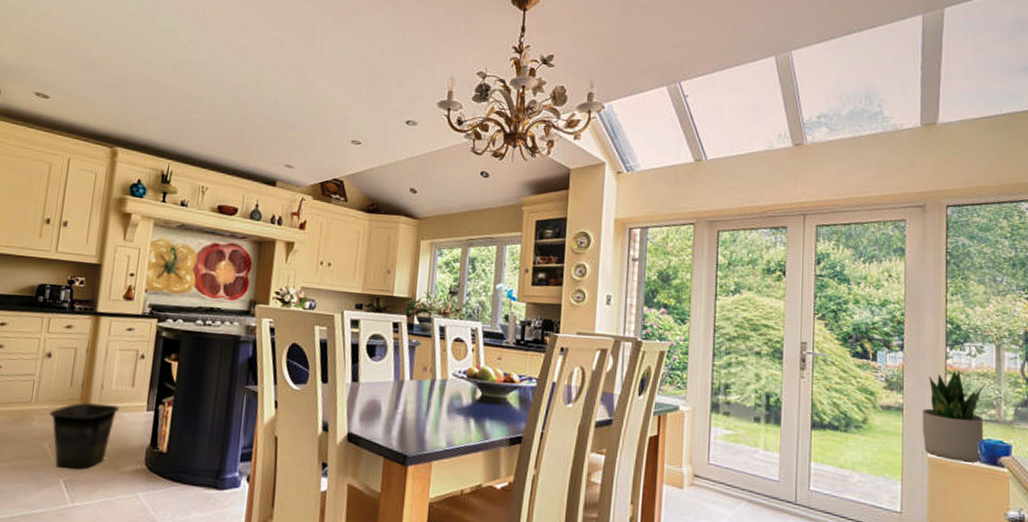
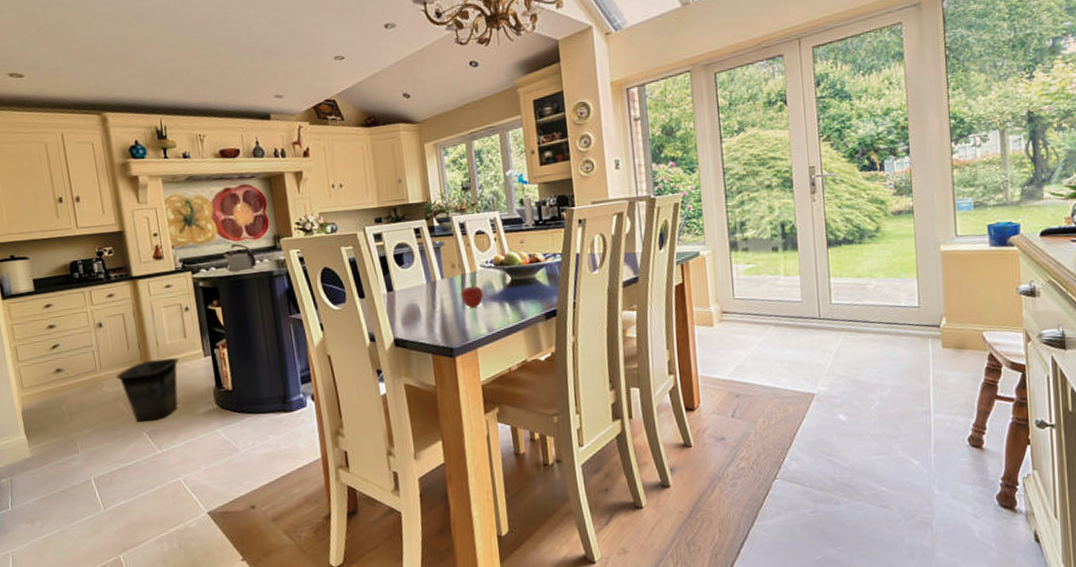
kettle: none [193,300,227,331] -> present [222,243,257,273]
fruit: none [426,392,451,418] -> present [460,284,484,309]
planter: present [922,370,985,463] -> none [931,163,993,250]

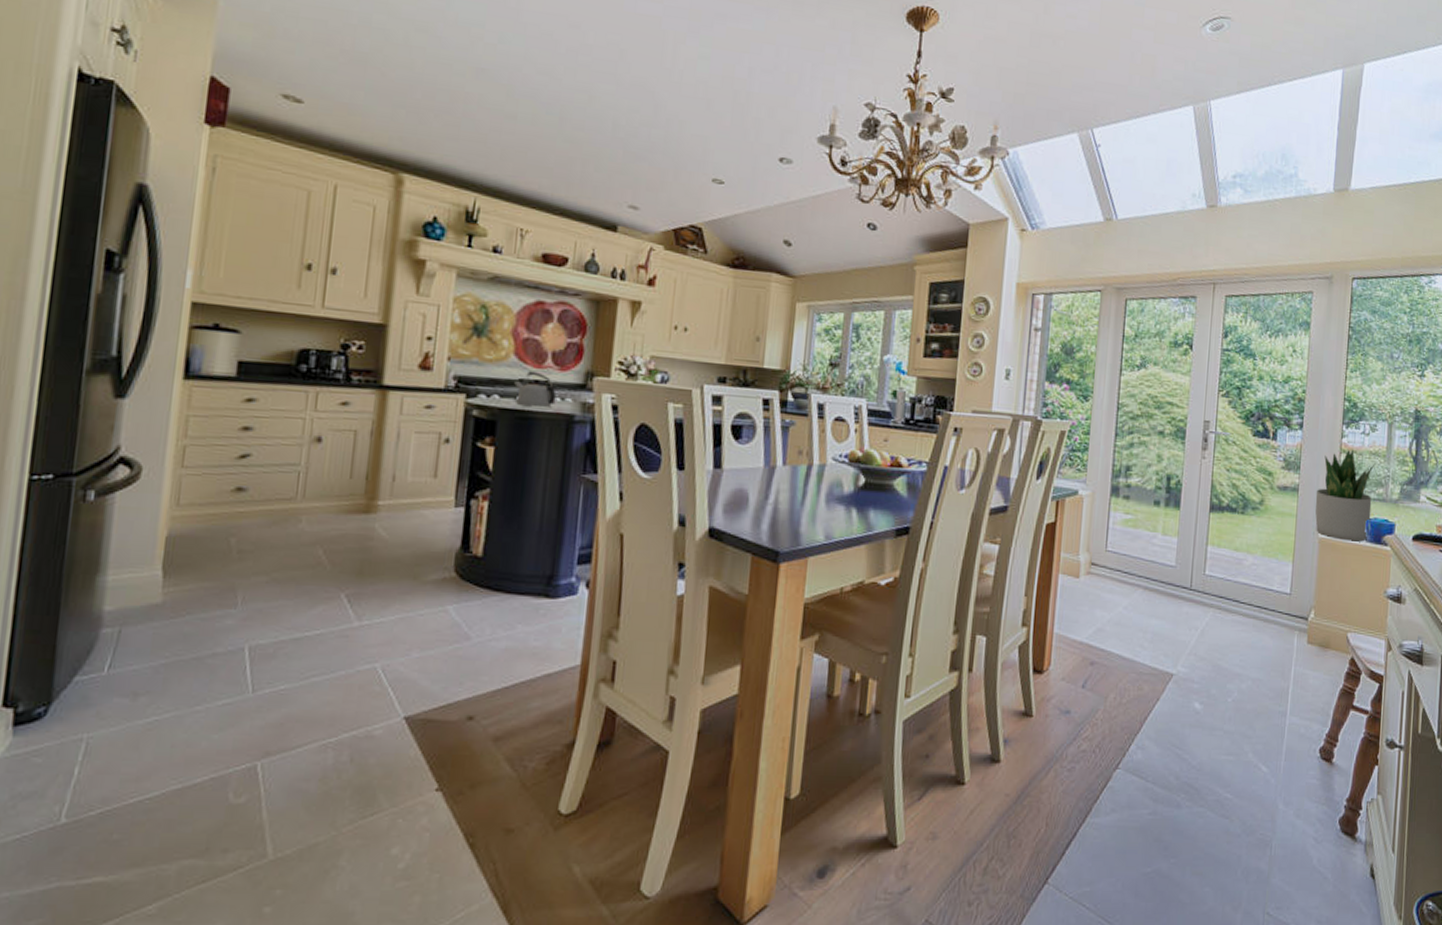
waste bin: present [116,357,179,422] -> none [322,498,419,580]
fruit: present [460,284,484,309] -> none [801,479,830,508]
planter: none [931,163,993,250] -> present [1315,449,1376,542]

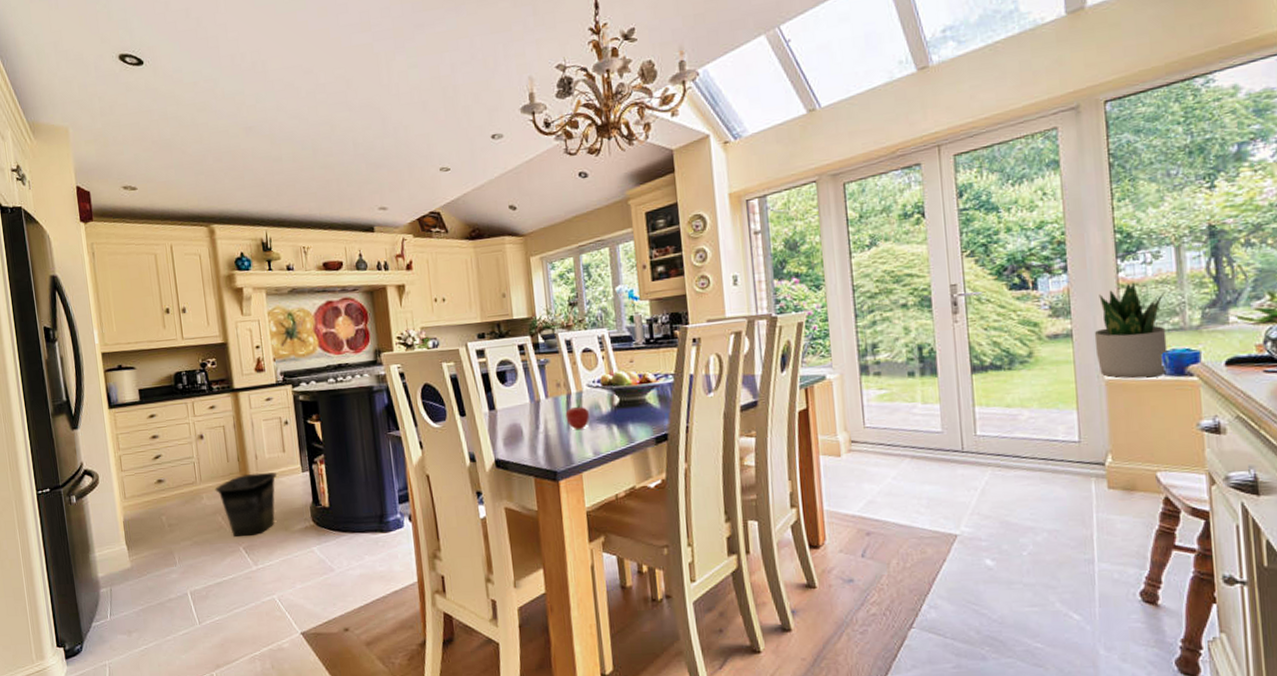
waste bin: none [322,498,419,580] -> present [215,471,277,537]
kettle: present [513,371,556,409] -> none [323,357,357,387]
fruit: none [801,479,830,508] -> present [565,405,590,430]

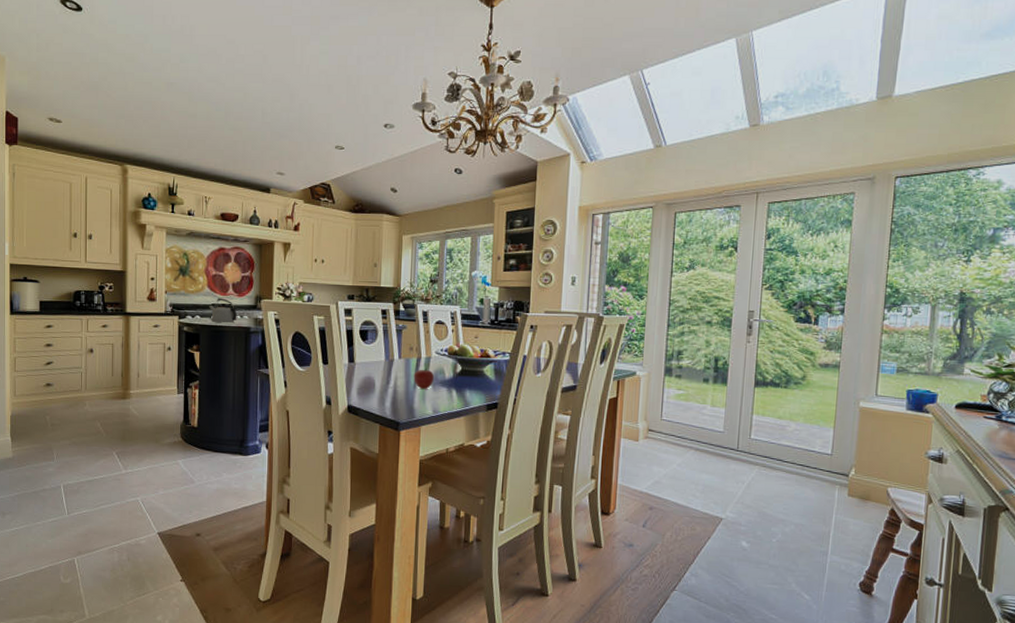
waste bin: present [215,471,277,537] -> none [97,388,155,443]
kettle: none [323,357,357,387] -> present [208,298,237,324]
planter: present [1094,282,1168,380] -> none [856,330,918,410]

